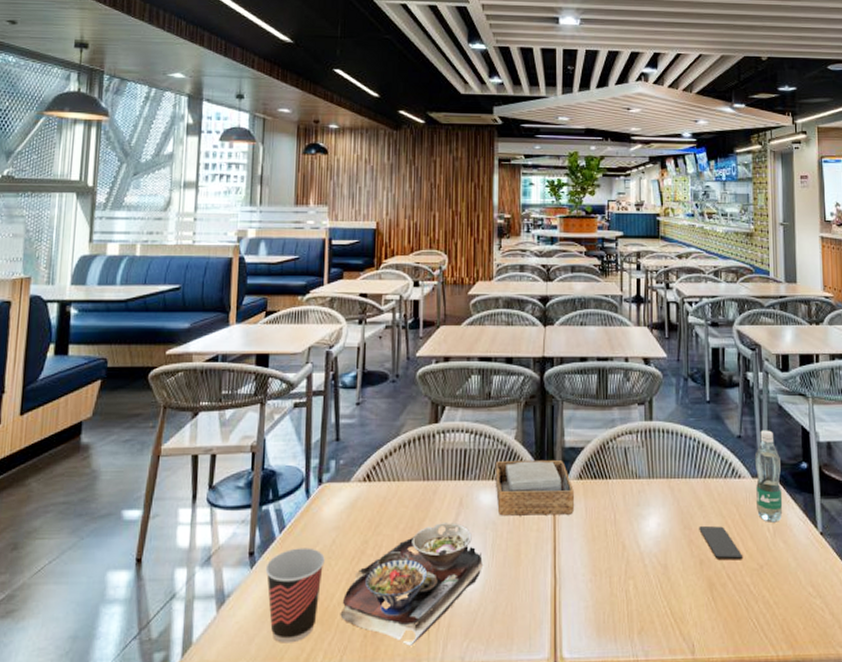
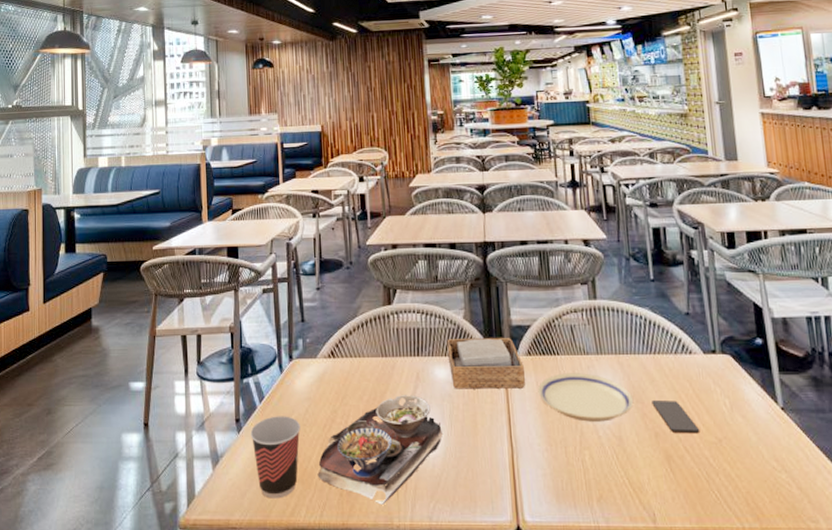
plate: none [586,498,682,550] -> present [537,373,634,422]
bottle: present [755,430,783,523] -> none [705,307,739,397]

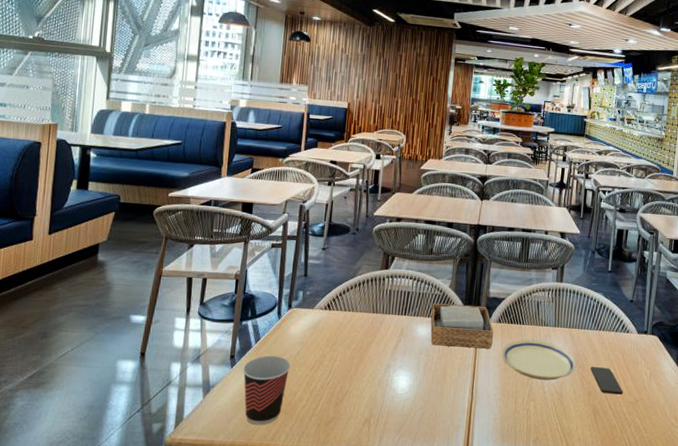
food tray: present [317,395,443,505] -> none [300,346,416,435]

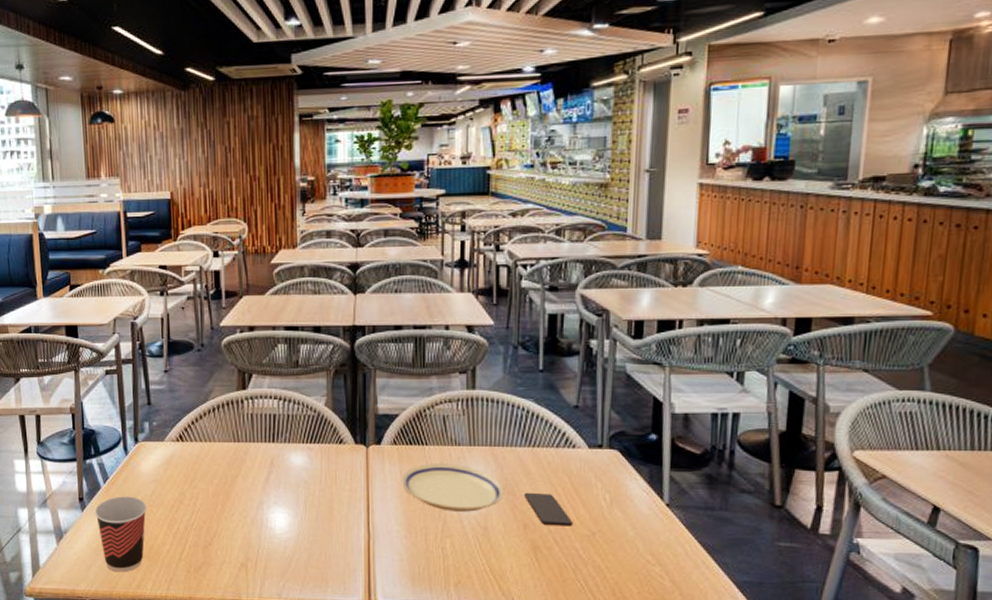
napkin holder: present [430,303,494,349] -> none [305,425,389,477]

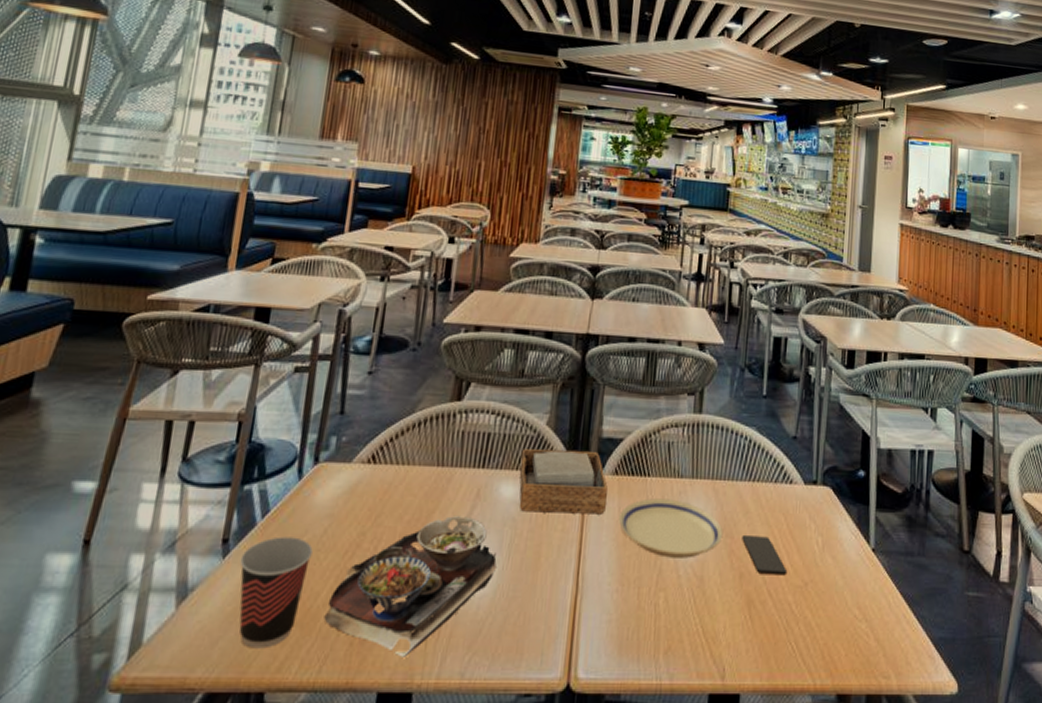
food tray: none [164,480,296,582] -> present [323,516,497,657]
napkin holder: none [305,425,389,477] -> present [519,448,608,515]

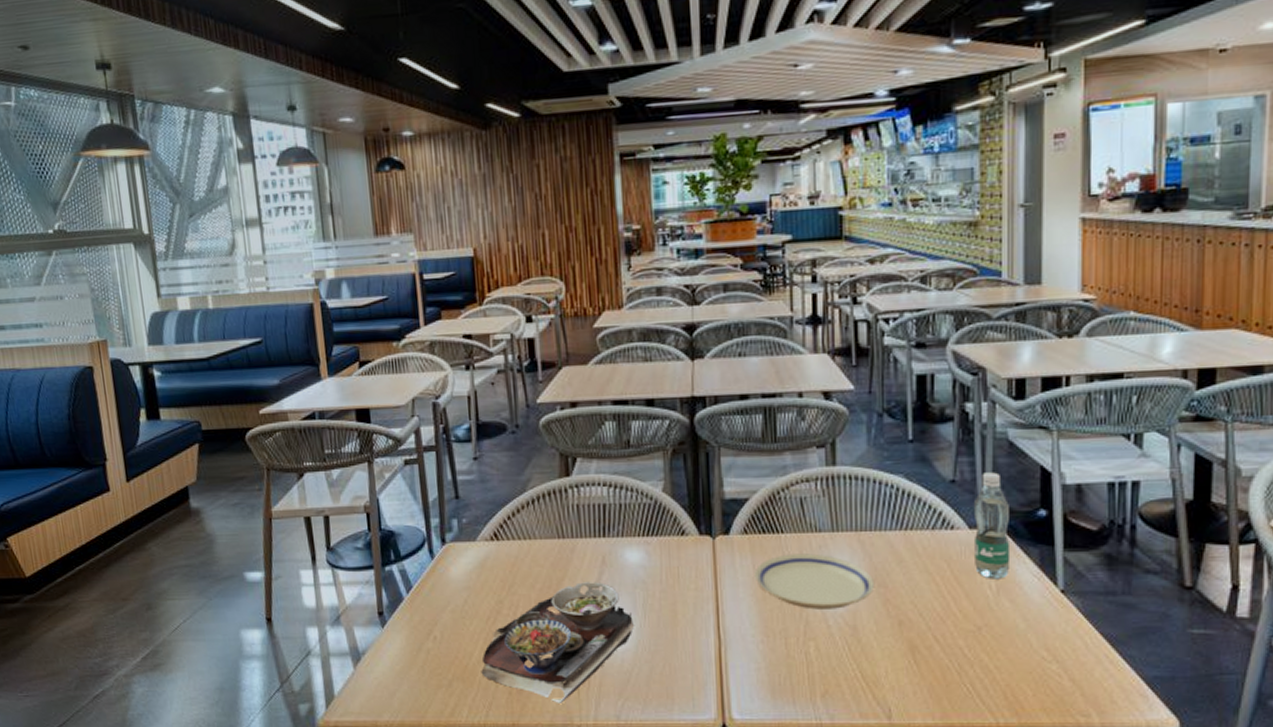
cup: present [239,536,313,649] -> none [397,607,459,698]
napkin holder: present [519,448,608,515] -> none [640,513,740,575]
smartphone: present [742,534,788,576] -> none [898,583,956,621]
bottle: none [806,432,837,535] -> present [975,472,1011,579]

